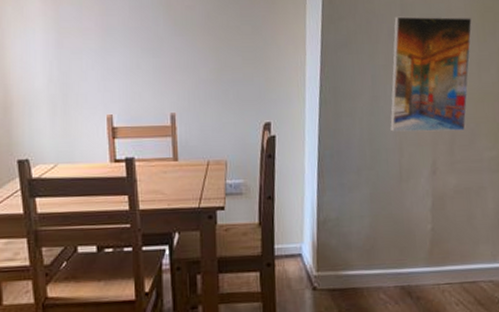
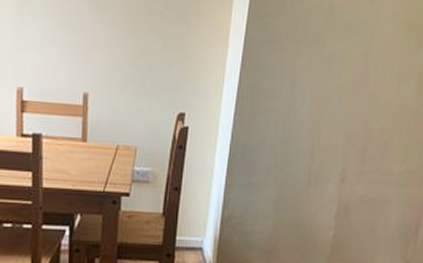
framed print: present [390,16,473,132] -> none [305,19,399,142]

